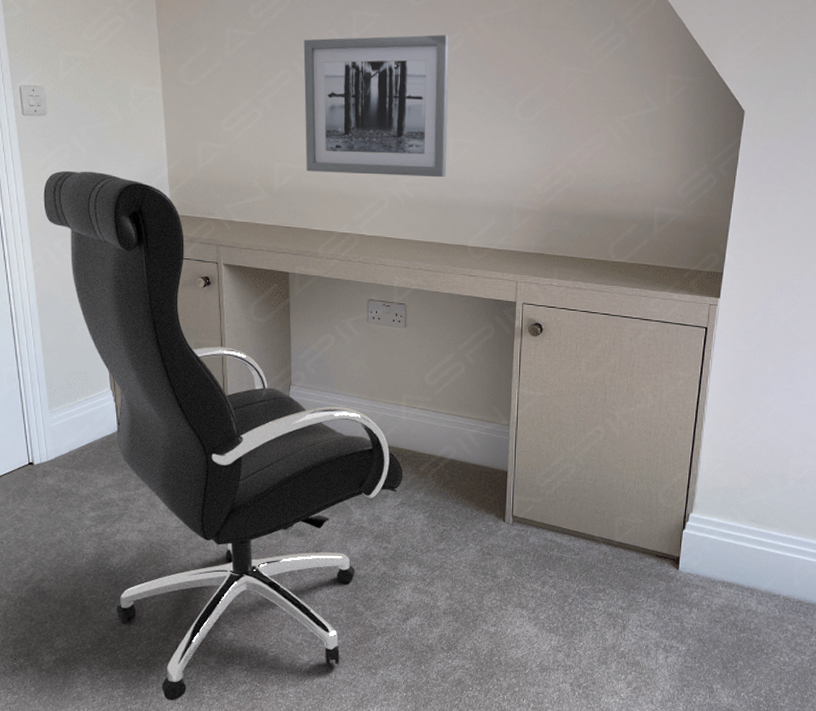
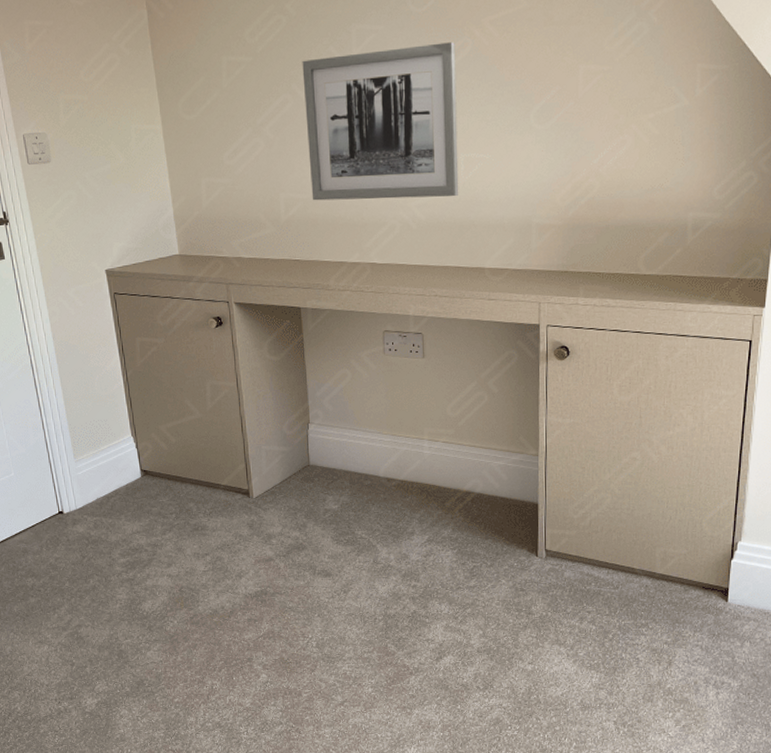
office chair: present [43,170,403,701] -> none [53,216,429,742]

